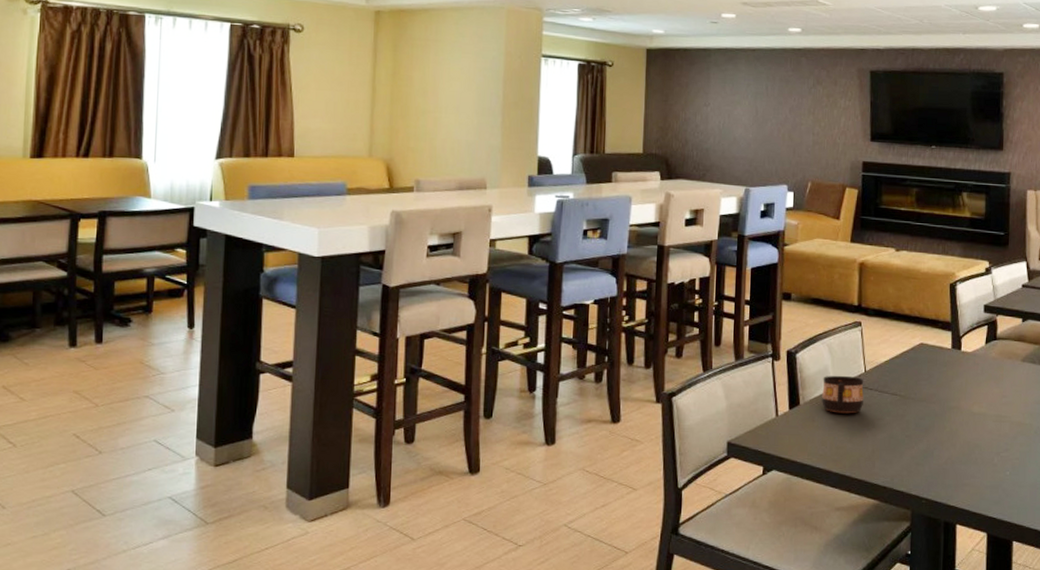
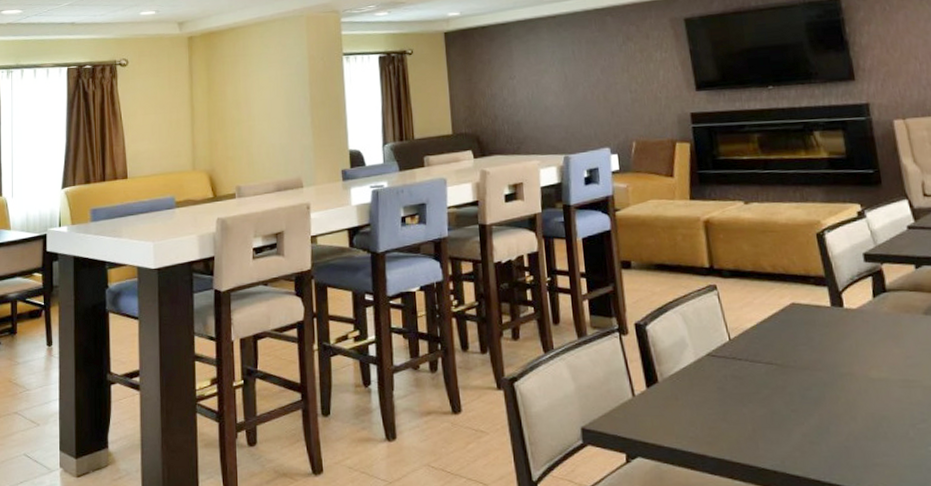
cup: present [822,375,864,414] -> none [680,346,733,389]

